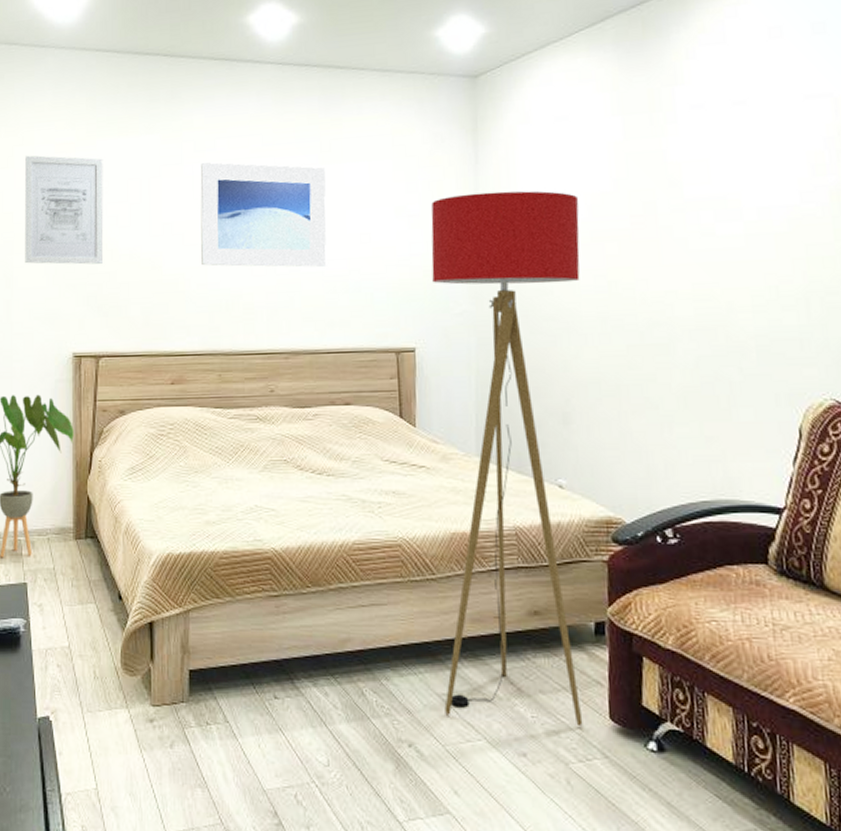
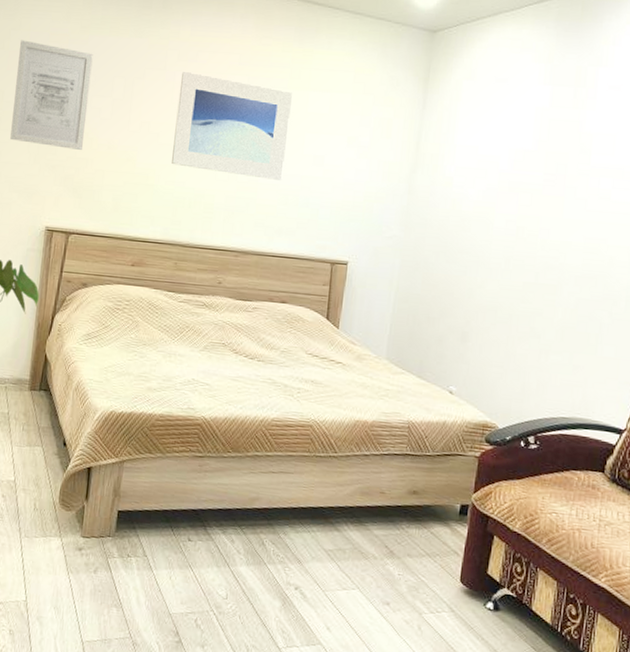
floor lamp: present [431,191,583,727] -> none [328,134,504,586]

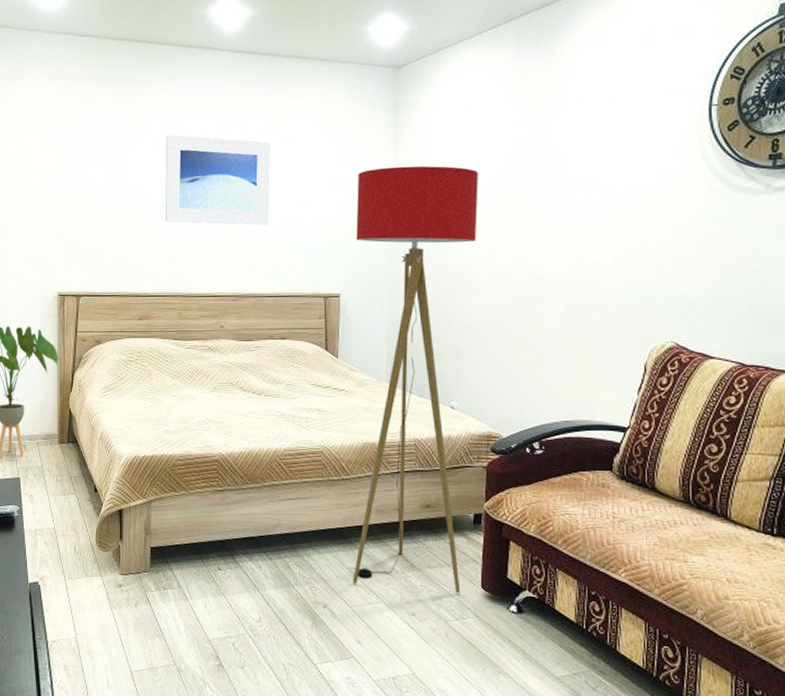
wall art: present [10,40,93,150] -> none [17,124,84,219]
floor lamp: none [328,134,504,586] -> present [353,165,478,594]

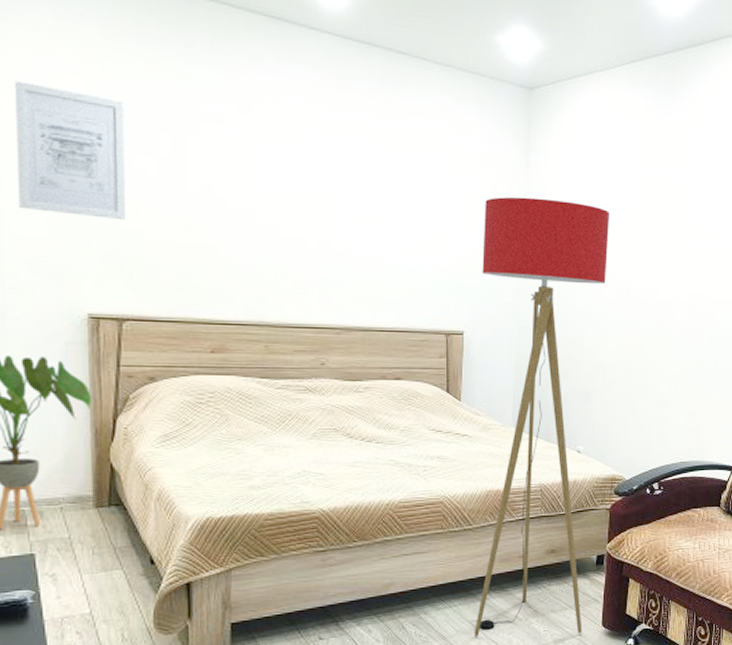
wall art: none [17,124,84,219] -> present [15,80,126,219]
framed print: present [165,134,271,225] -> none [245,125,385,249]

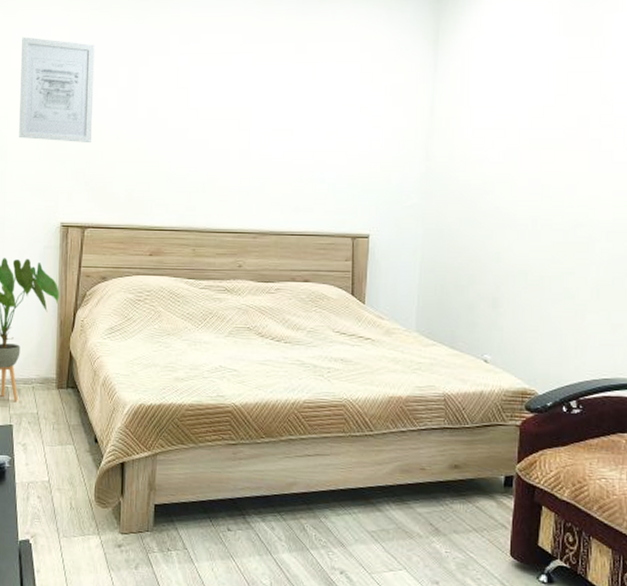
floor lamp: present [474,196,609,637] -> none [373,99,521,562]

